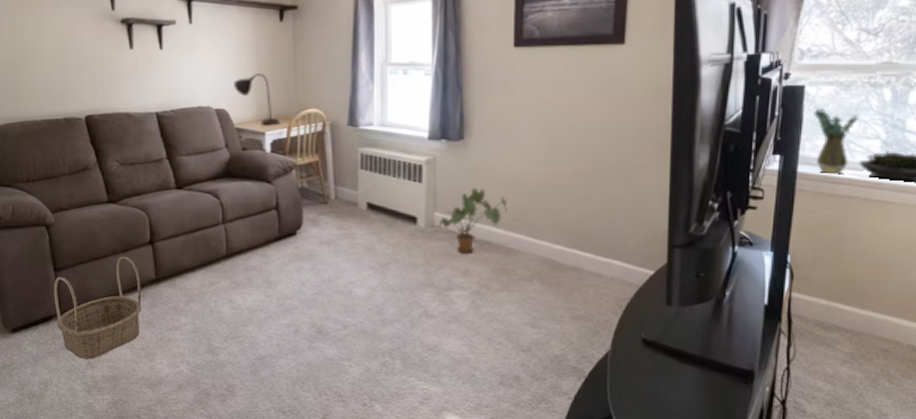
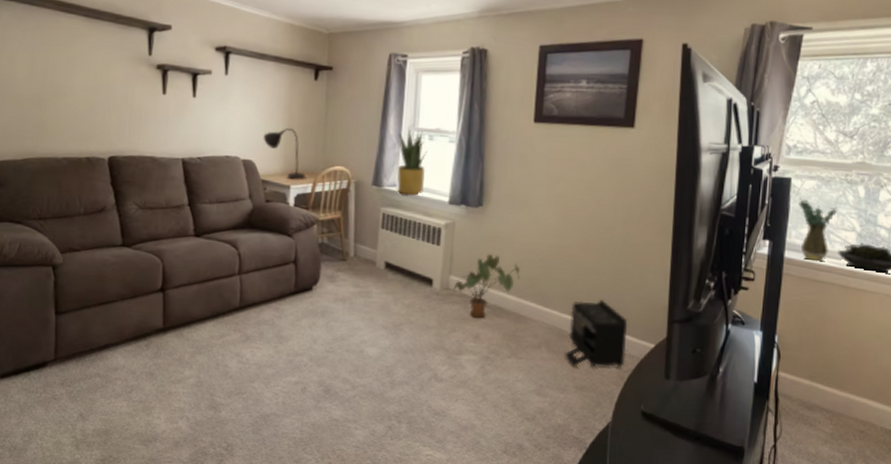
basket: present [53,255,142,359] -> none [50,301,147,411]
planter: none [370,65,402,133] -> present [397,130,427,195]
subwoofer: none [559,228,625,298] -> present [565,299,628,369]

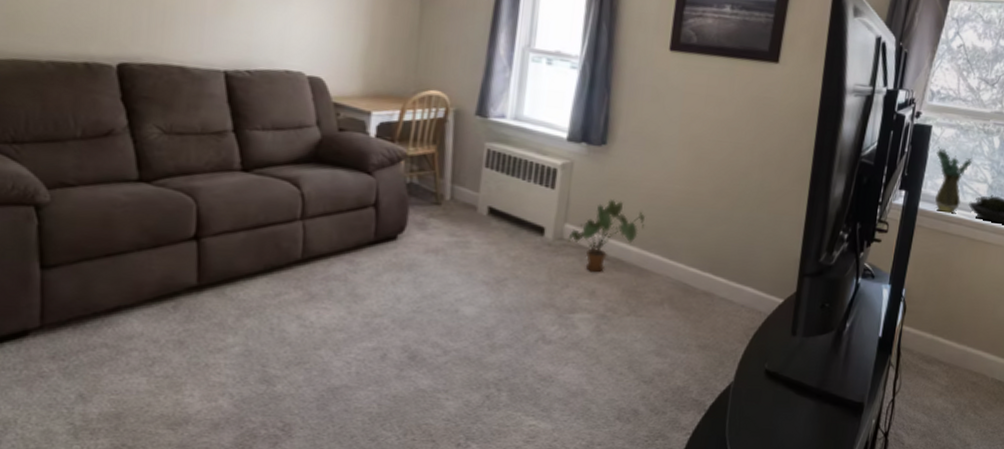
desk lamp: present [263,128,306,180] -> none [336,39,393,106]
planter: present [397,130,427,195] -> none [506,51,544,129]
subwoofer: present [565,299,628,369] -> none [689,252,758,326]

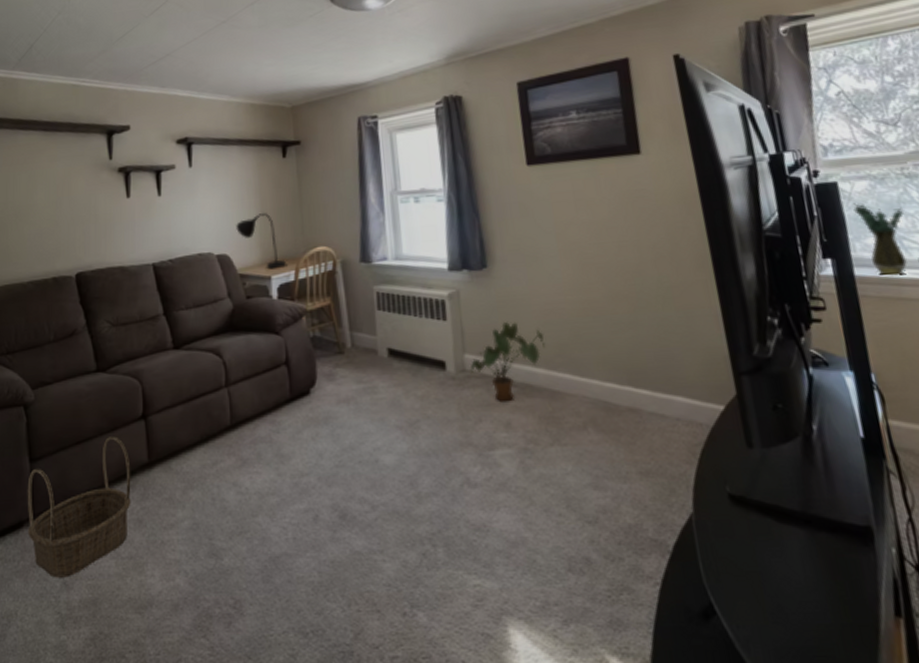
basket: none [34,252,175,391] -> present [27,435,131,578]
desk lamp: none [336,39,393,106] -> present [236,213,287,270]

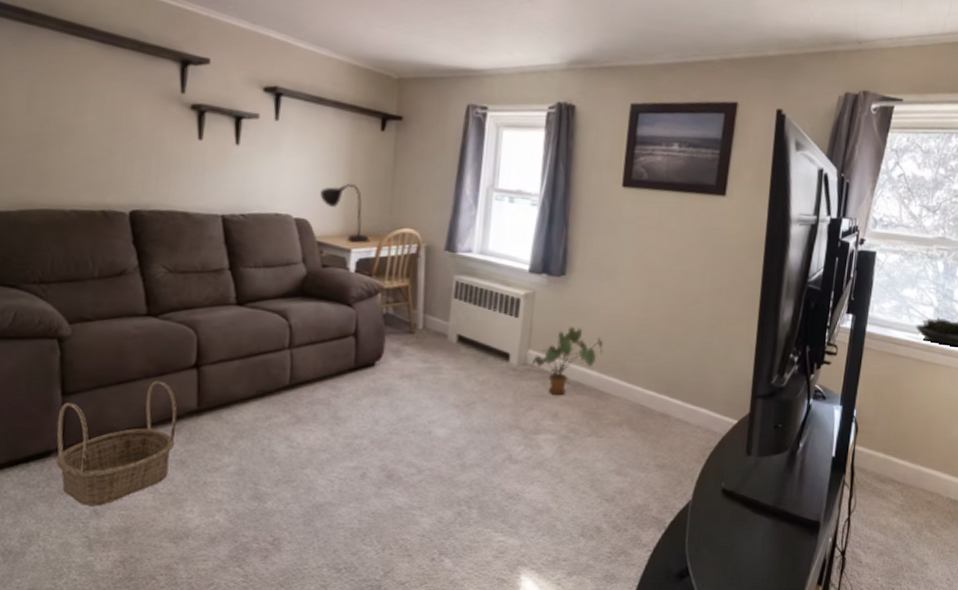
vase: present [852,203,908,276] -> none [881,272,917,336]

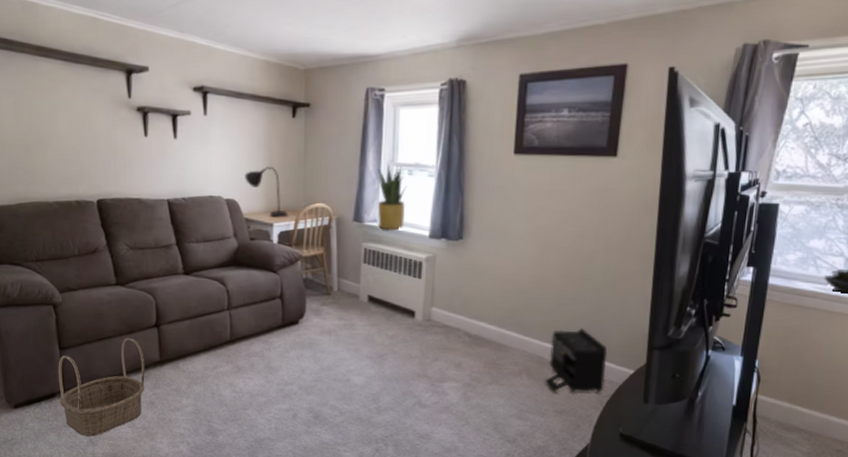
planter: none [473,191,507,262] -> present [377,165,407,230]
house plant: present [531,326,604,396] -> none [434,285,501,348]
subwoofer: none [647,375,712,446] -> present [545,328,608,394]

